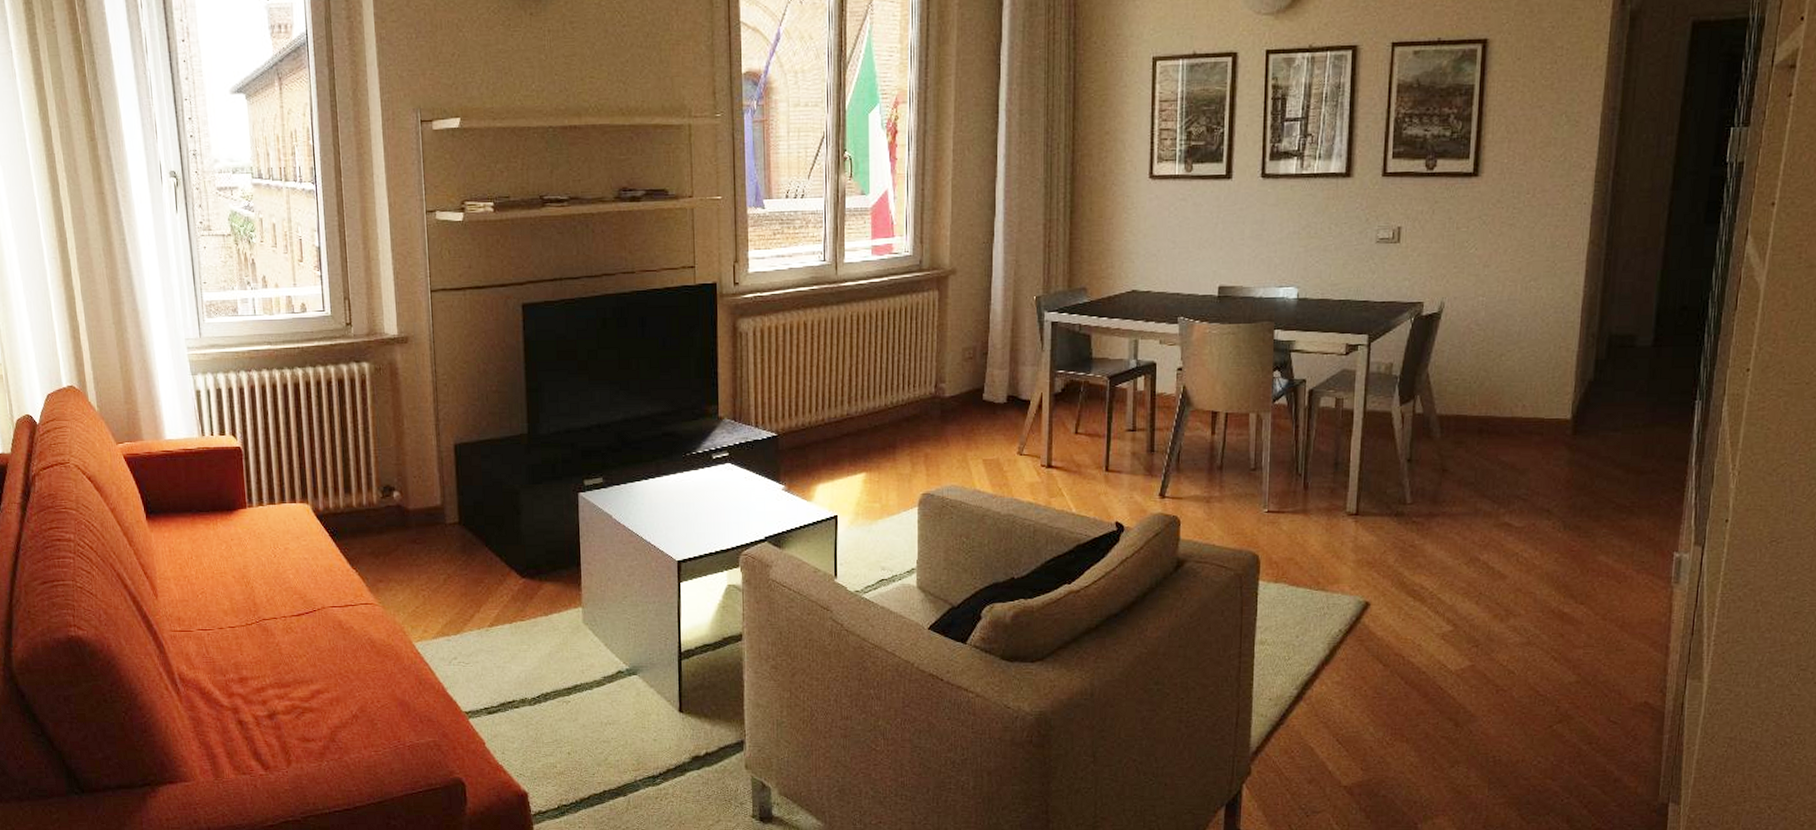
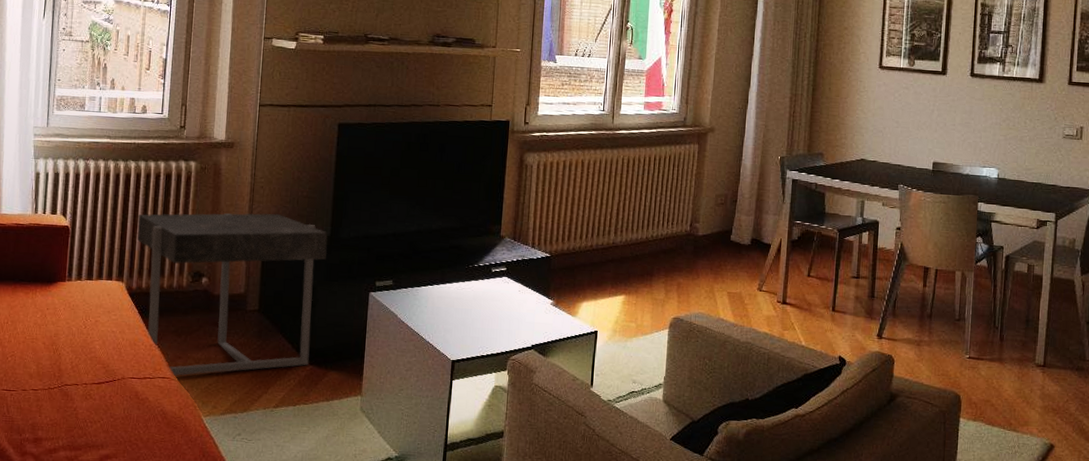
side table: none [314,413,527,601] -> present [137,213,328,376]

